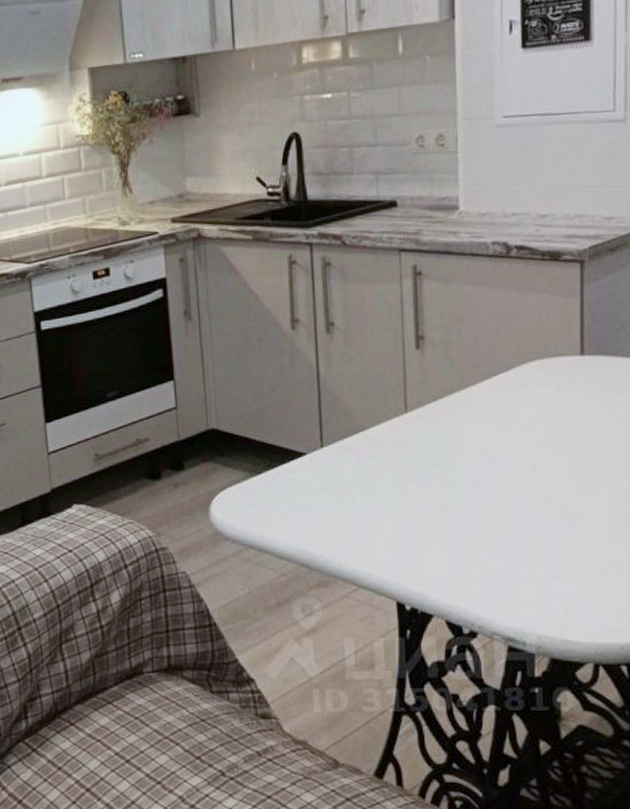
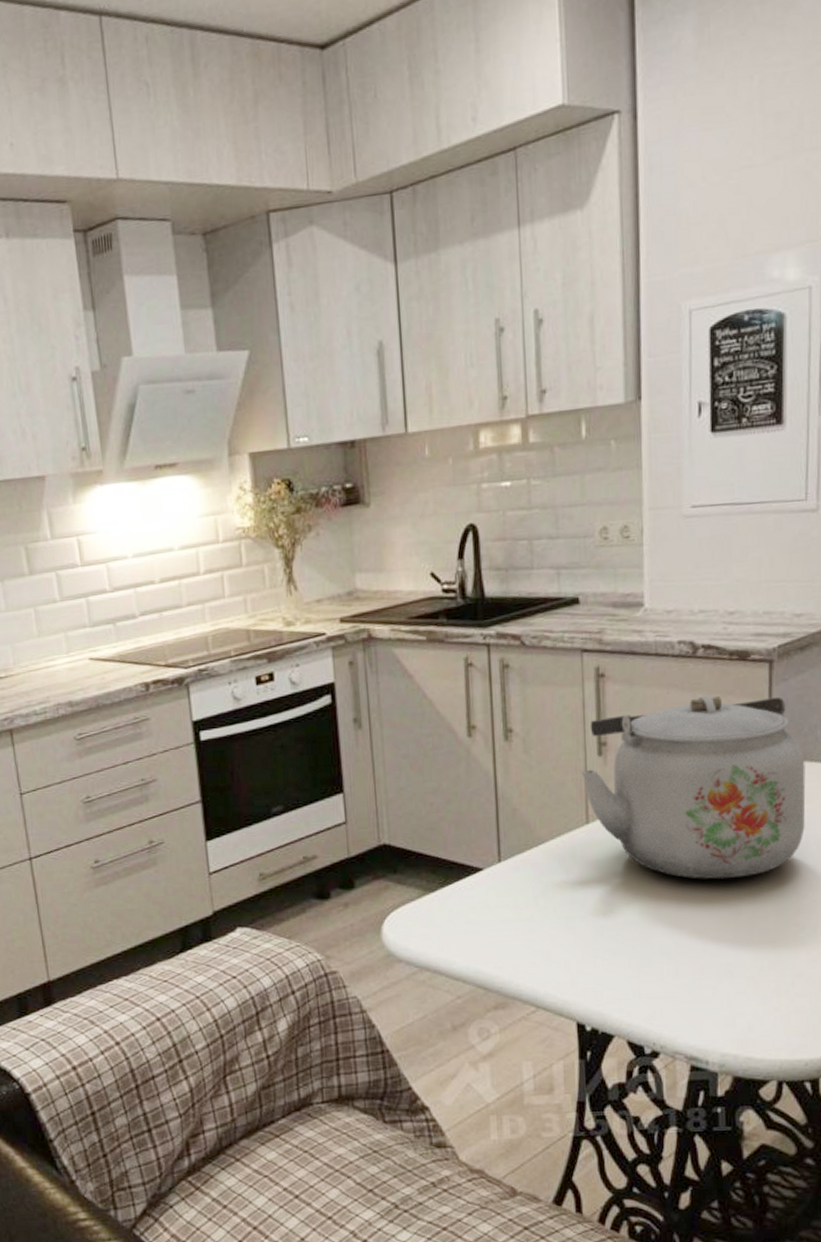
kettle: none [400,292,618,468] -> present [581,694,806,880]

